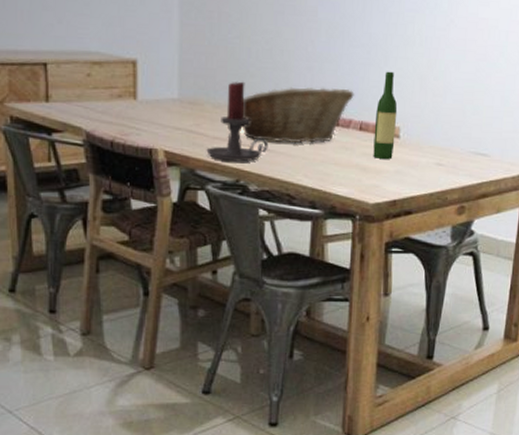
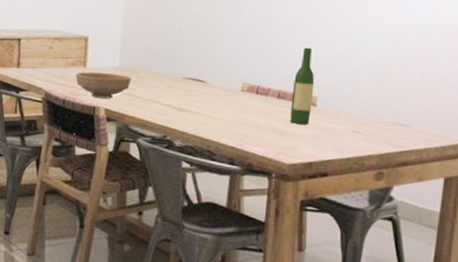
bowl: none [124,105,194,138] -> present [75,72,132,99]
candle holder: present [206,81,269,162] -> none [139,54,193,121]
fruit basket: present [241,87,354,143] -> none [171,59,273,108]

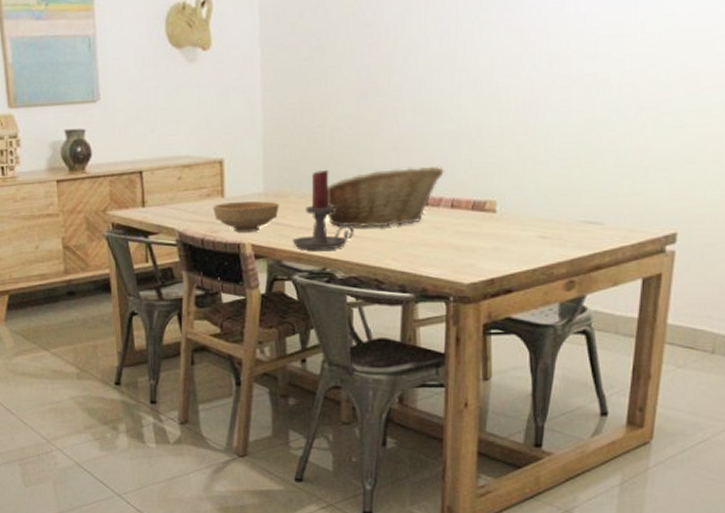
candle holder: none [139,54,193,121] -> present [292,169,355,250]
fruit basket: none [171,59,273,108] -> present [326,166,444,228]
wine bottle: present [290,47,315,125] -> none [467,143,493,236]

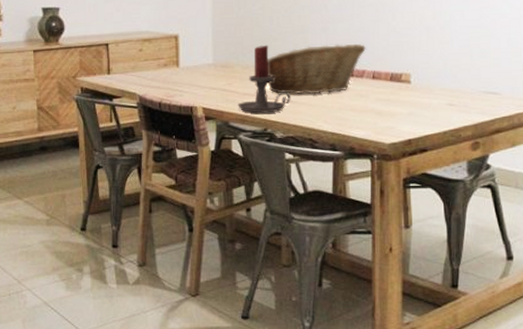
bowl: present [213,201,279,232] -> none [169,71,227,97]

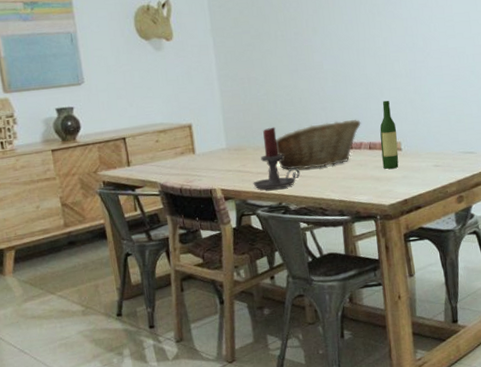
wine bottle: none [386,25,407,103] -> present [380,100,399,169]

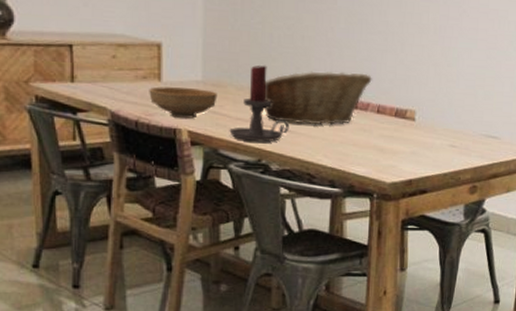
bowl: none [187,154,240,181] -> present [149,86,218,119]
wine bottle: present [380,100,399,169] -> none [390,57,413,140]

